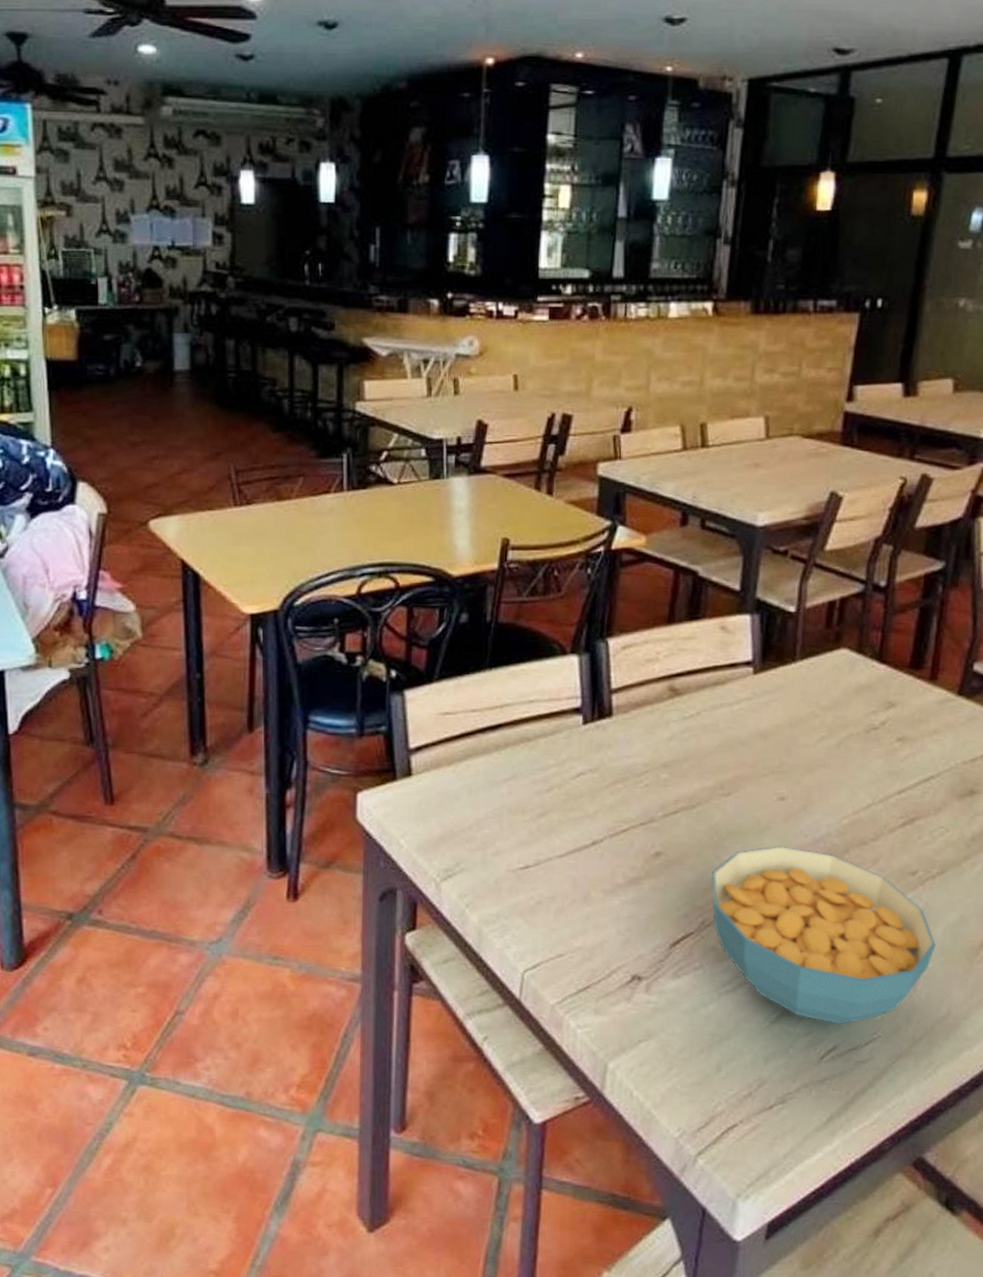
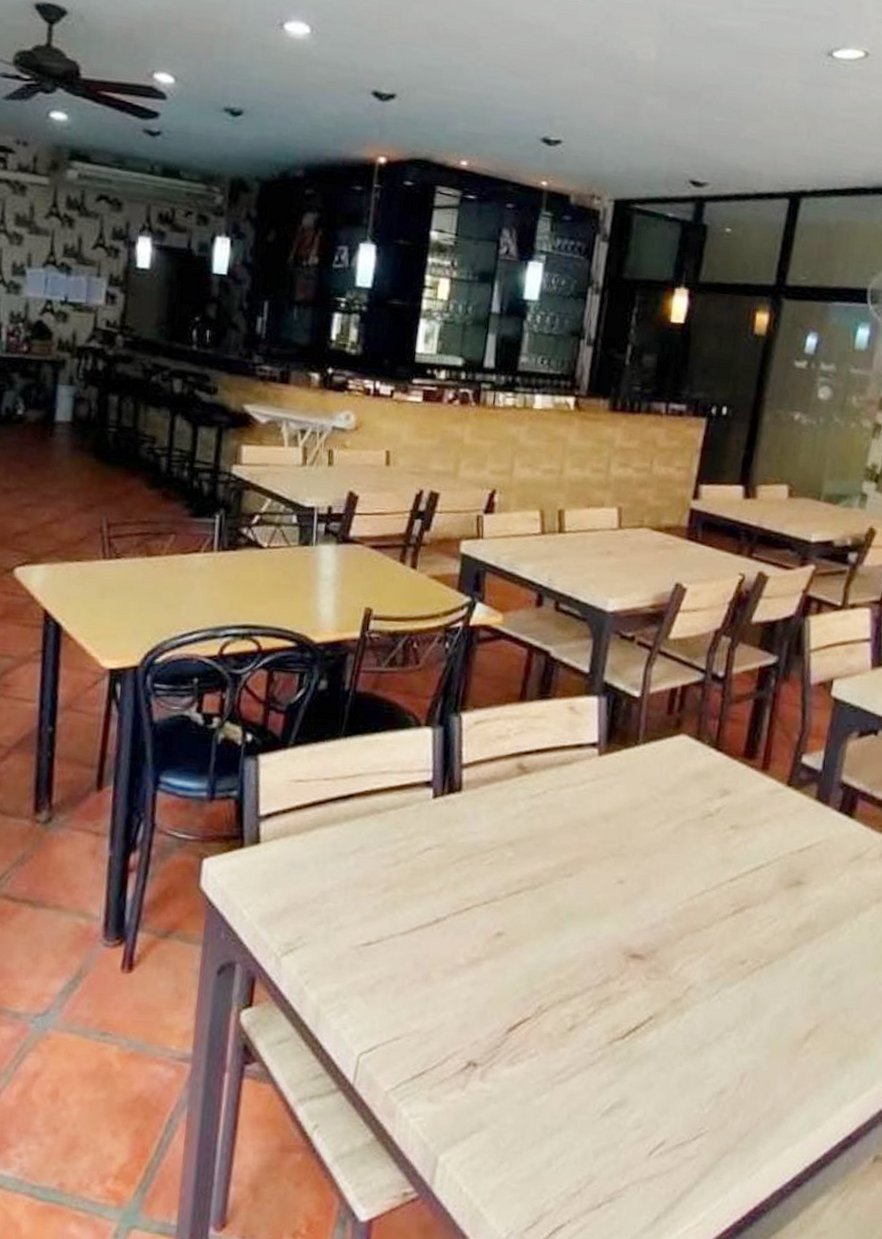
cereal bowl: present [711,845,937,1025] -> none [550,929,763,1119]

